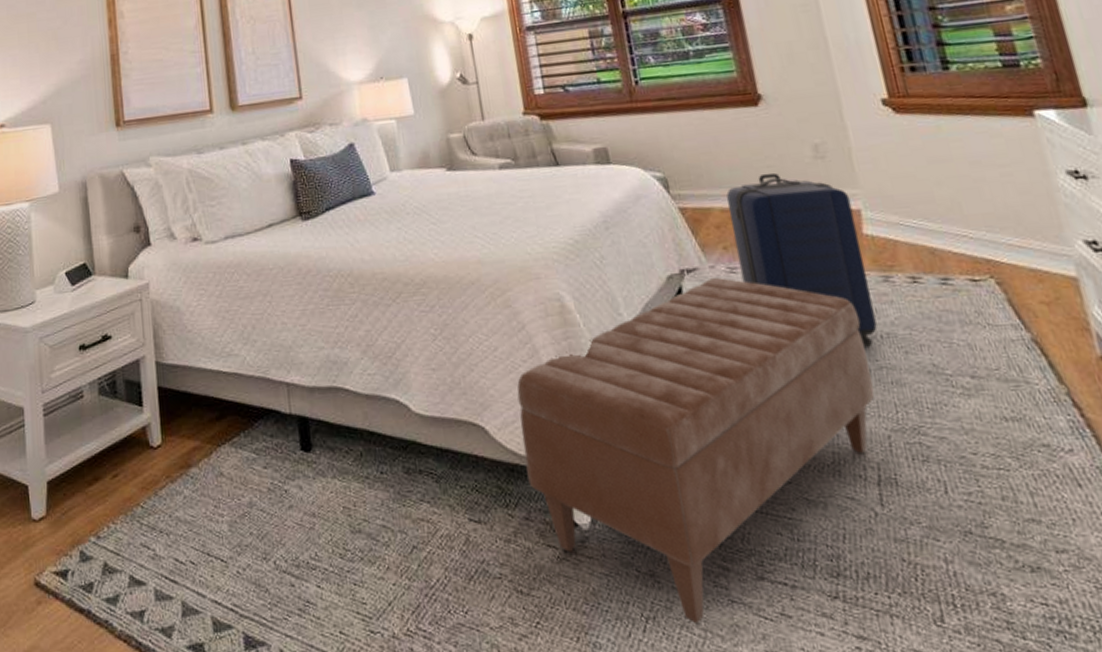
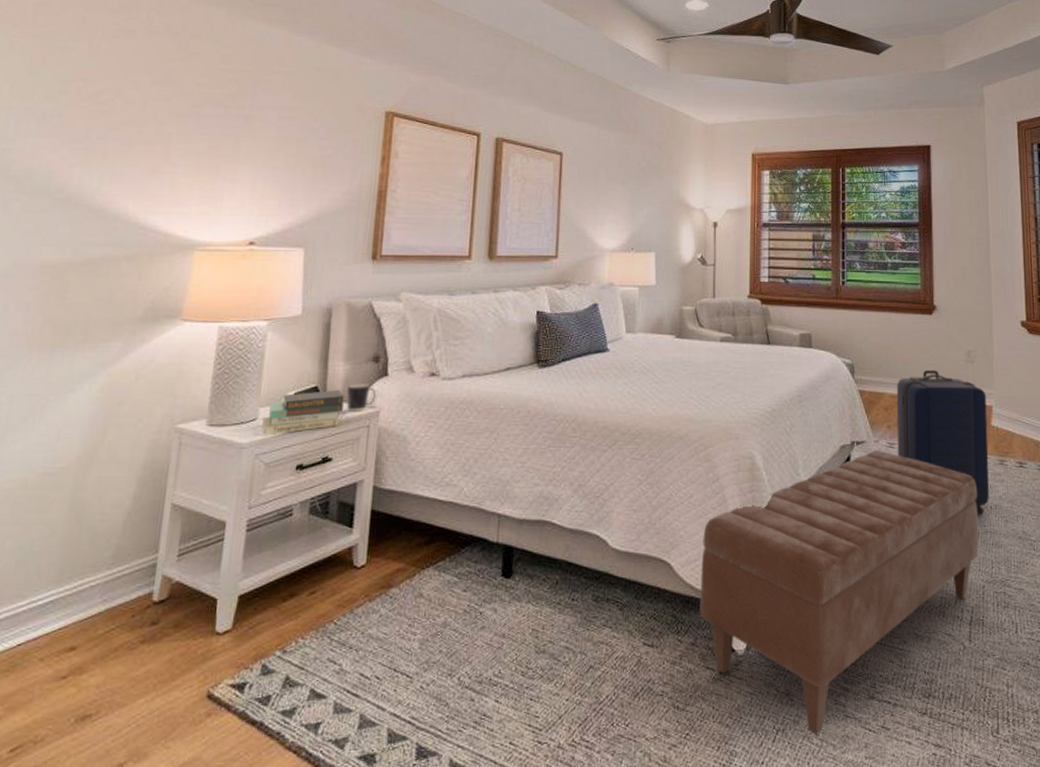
books: none [39,264,113,318] -> present [261,389,344,436]
mug: none [114,255,143,286] -> present [347,384,377,412]

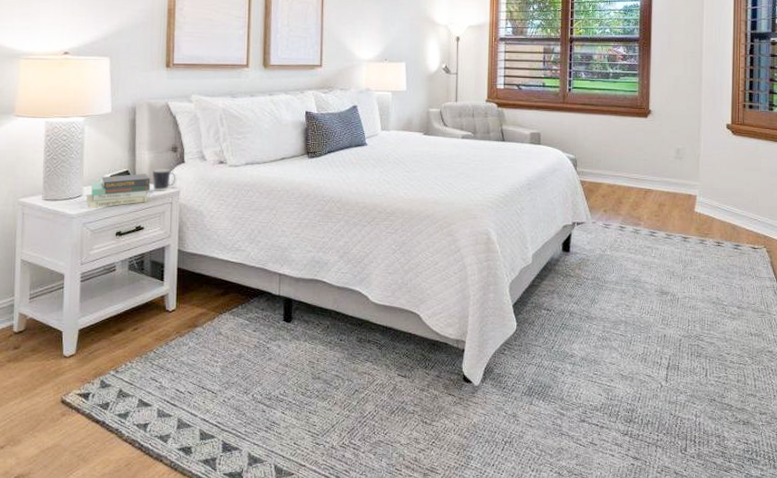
ottoman: present [700,449,979,736] -> none [444,229,680,447]
suitcase: present [896,369,989,515] -> none [612,164,692,284]

